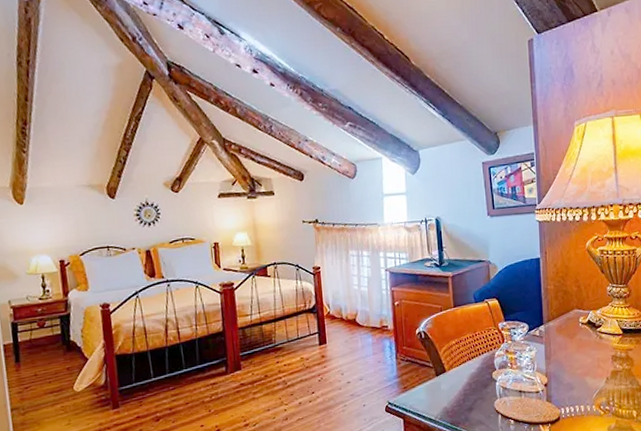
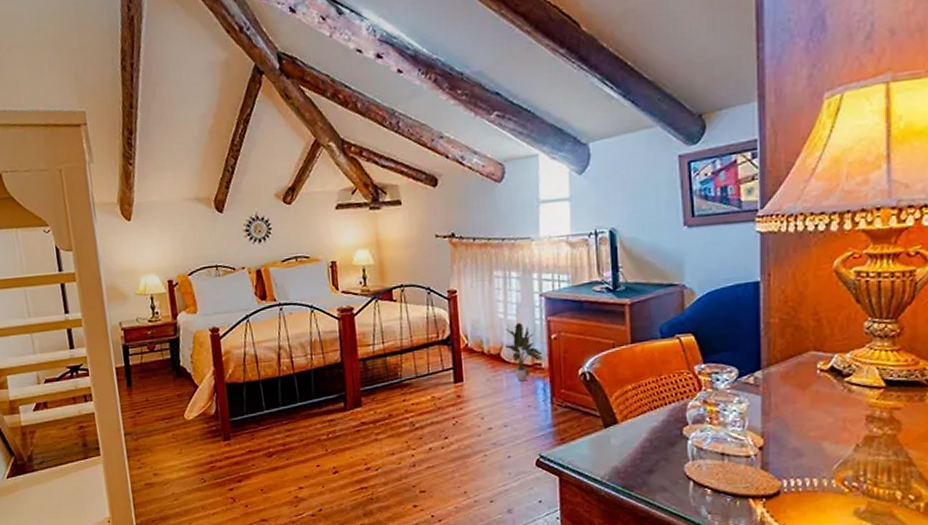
potted plant: none [358,293,391,342] -> present [504,323,545,382]

